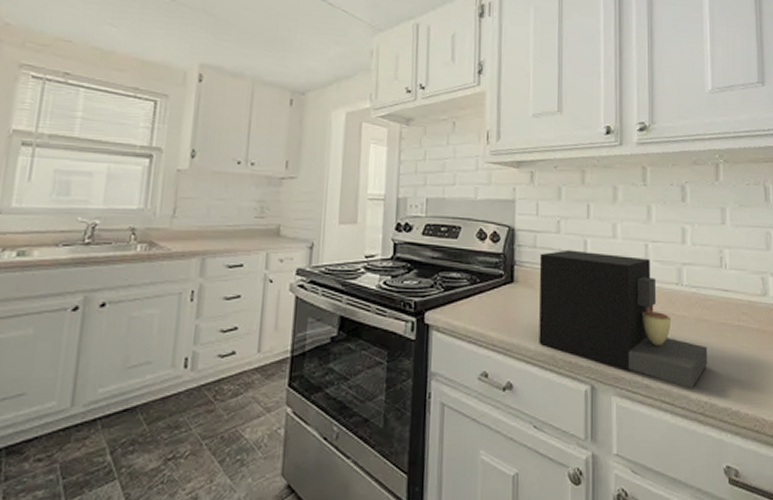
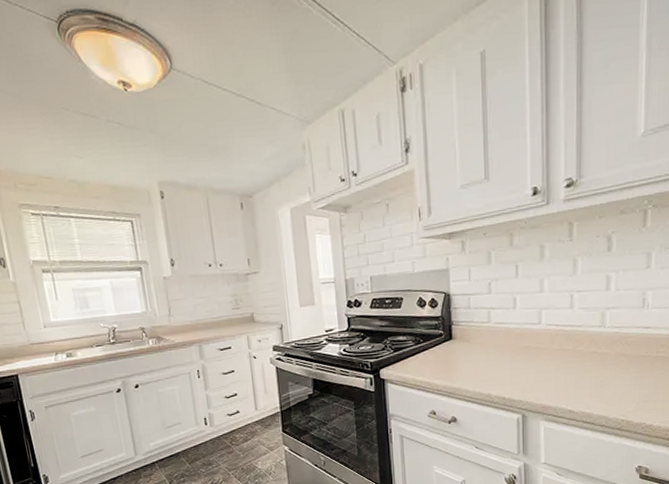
coffee maker: present [539,249,708,388] -> none [474,306,627,410]

